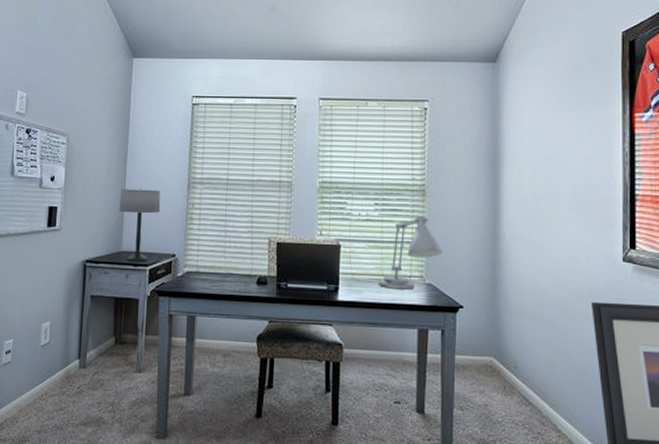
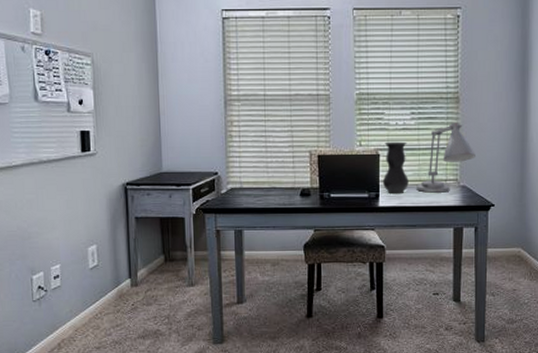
table lamp: present [119,188,161,262] -> none [154,108,199,181]
vase: none [342,232,370,289] -> present [382,141,409,195]

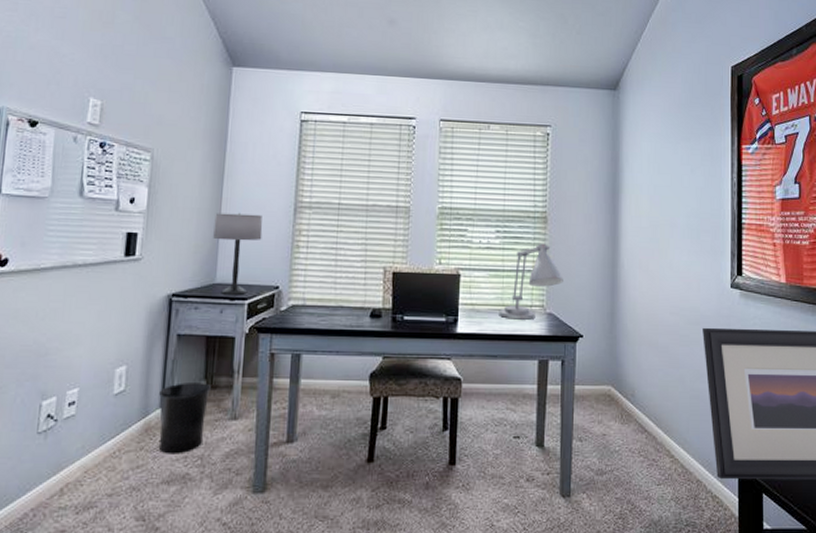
waste bin: none [127,257,169,315] -> present [159,383,211,454]
table lamp: none [154,108,199,181] -> present [213,212,263,295]
vase: present [382,141,409,195] -> none [462,261,491,320]

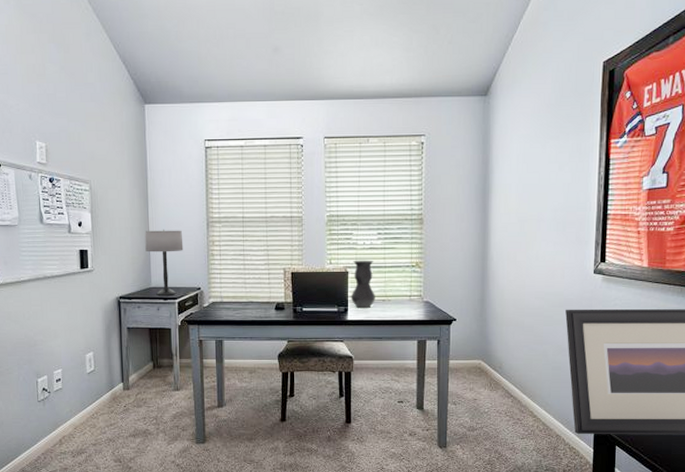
waste bin: present [159,383,211,454] -> none [120,364,157,416]
vase: none [462,261,491,320] -> present [350,260,375,309]
desk lamp: present [499,243,563,320] -> none [382,241,438,308]

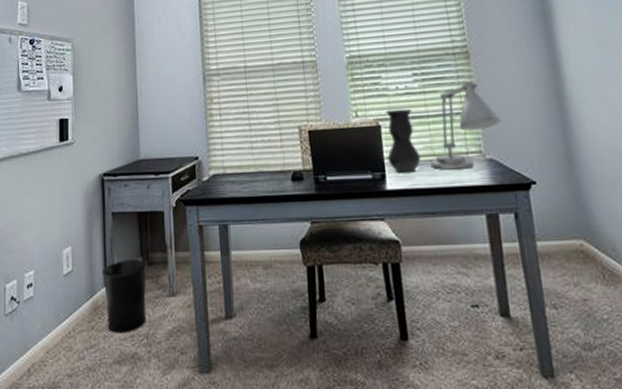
waste bin: none [120,364,157,416] -> present [102,260,148,334]
table lamp: present [145,229,184,295] -> none [132,87,177,170]
desk lamp: none [382,241,438,308] -> present [430,80,501,170]

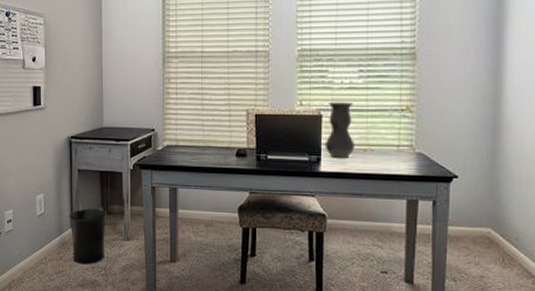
desk lamp: present [430,80,501,170] -> none [363,80,435,160]

